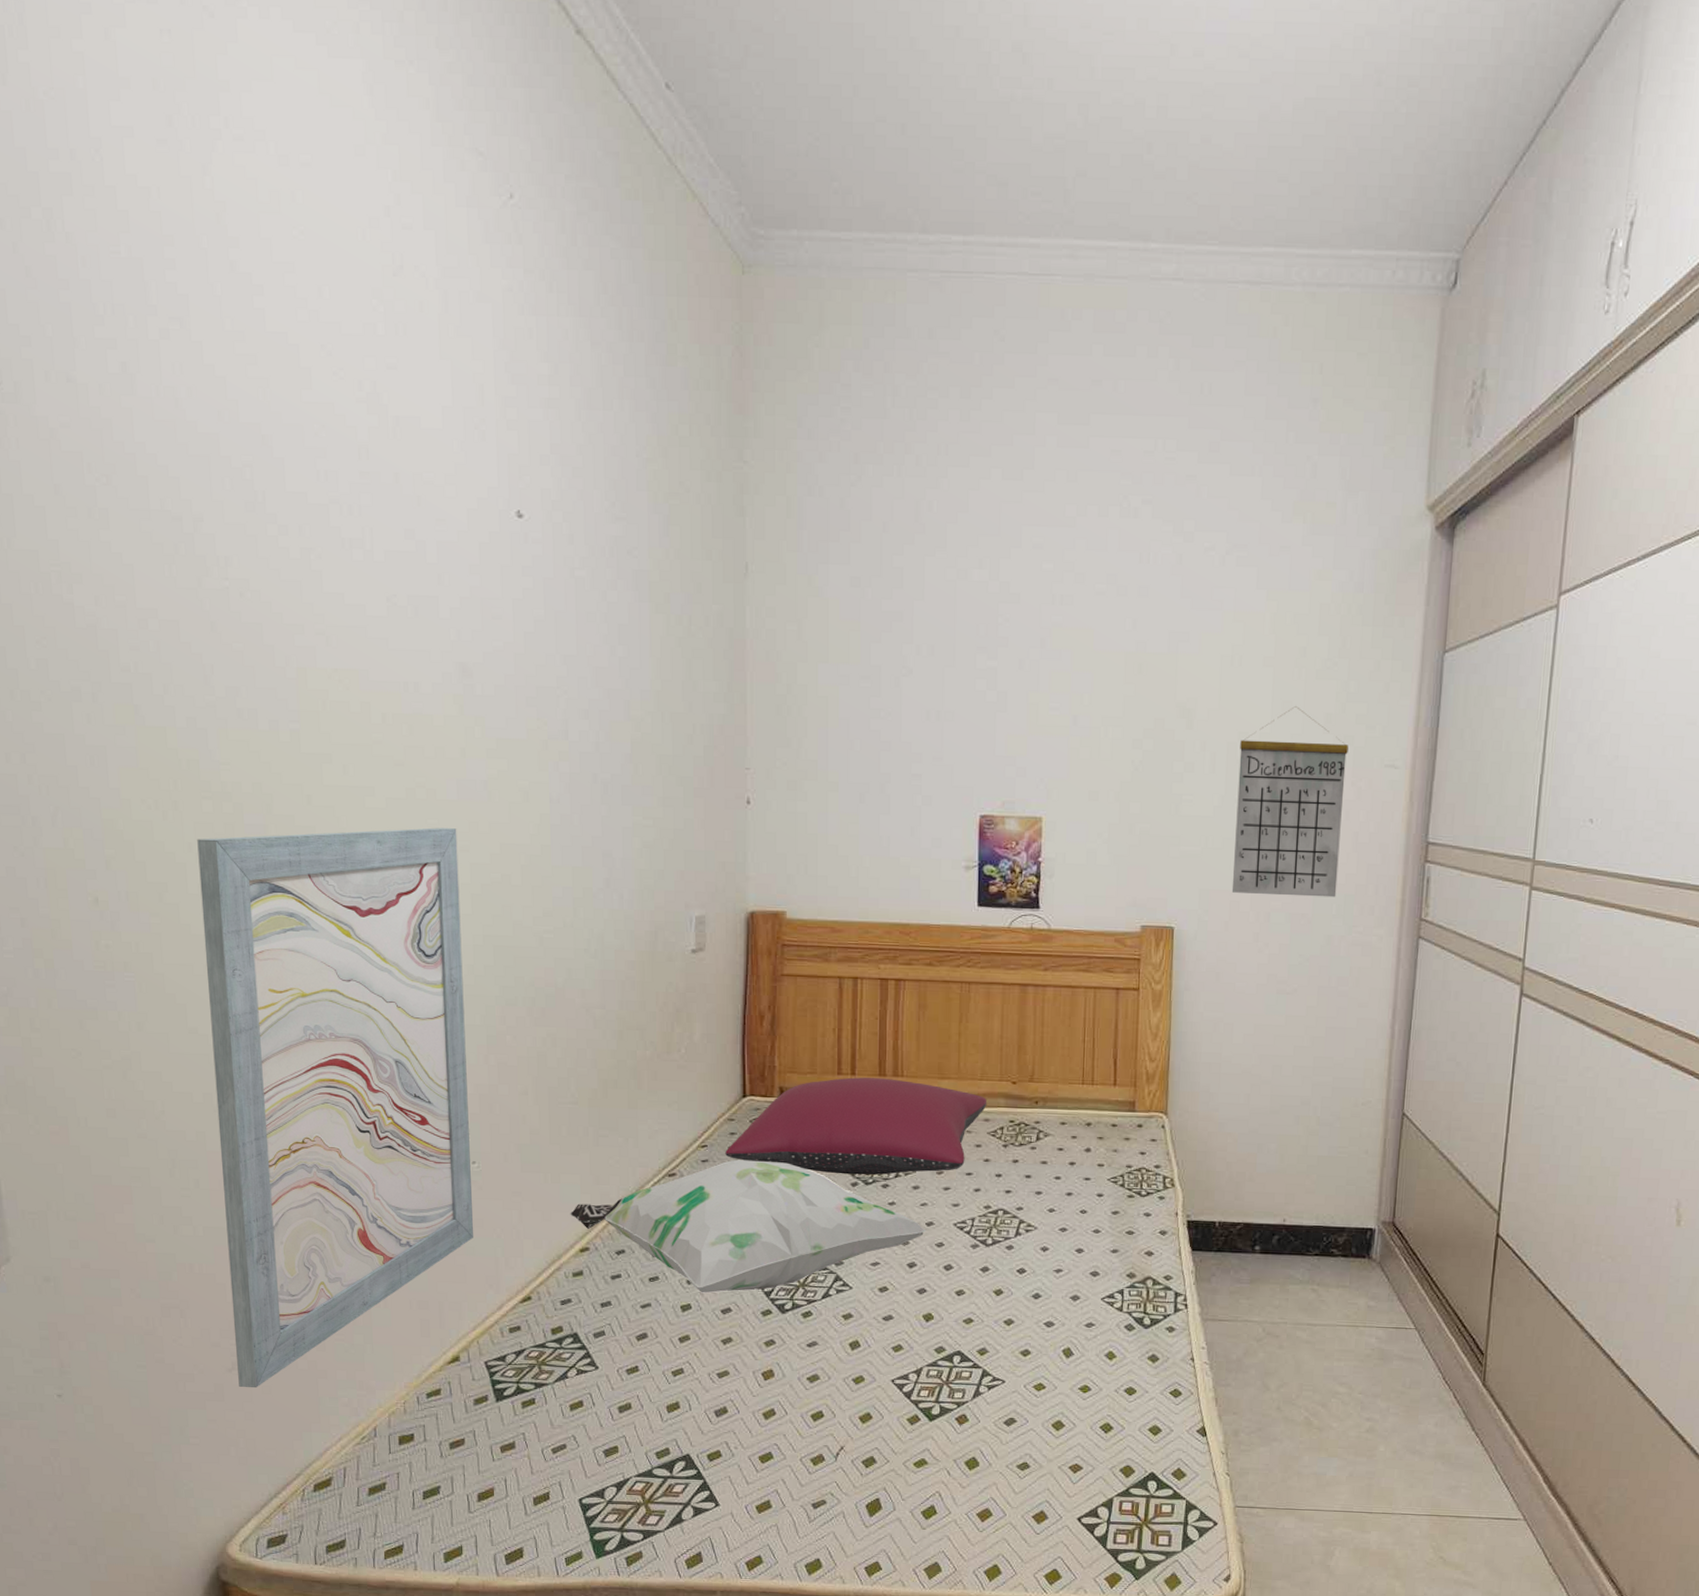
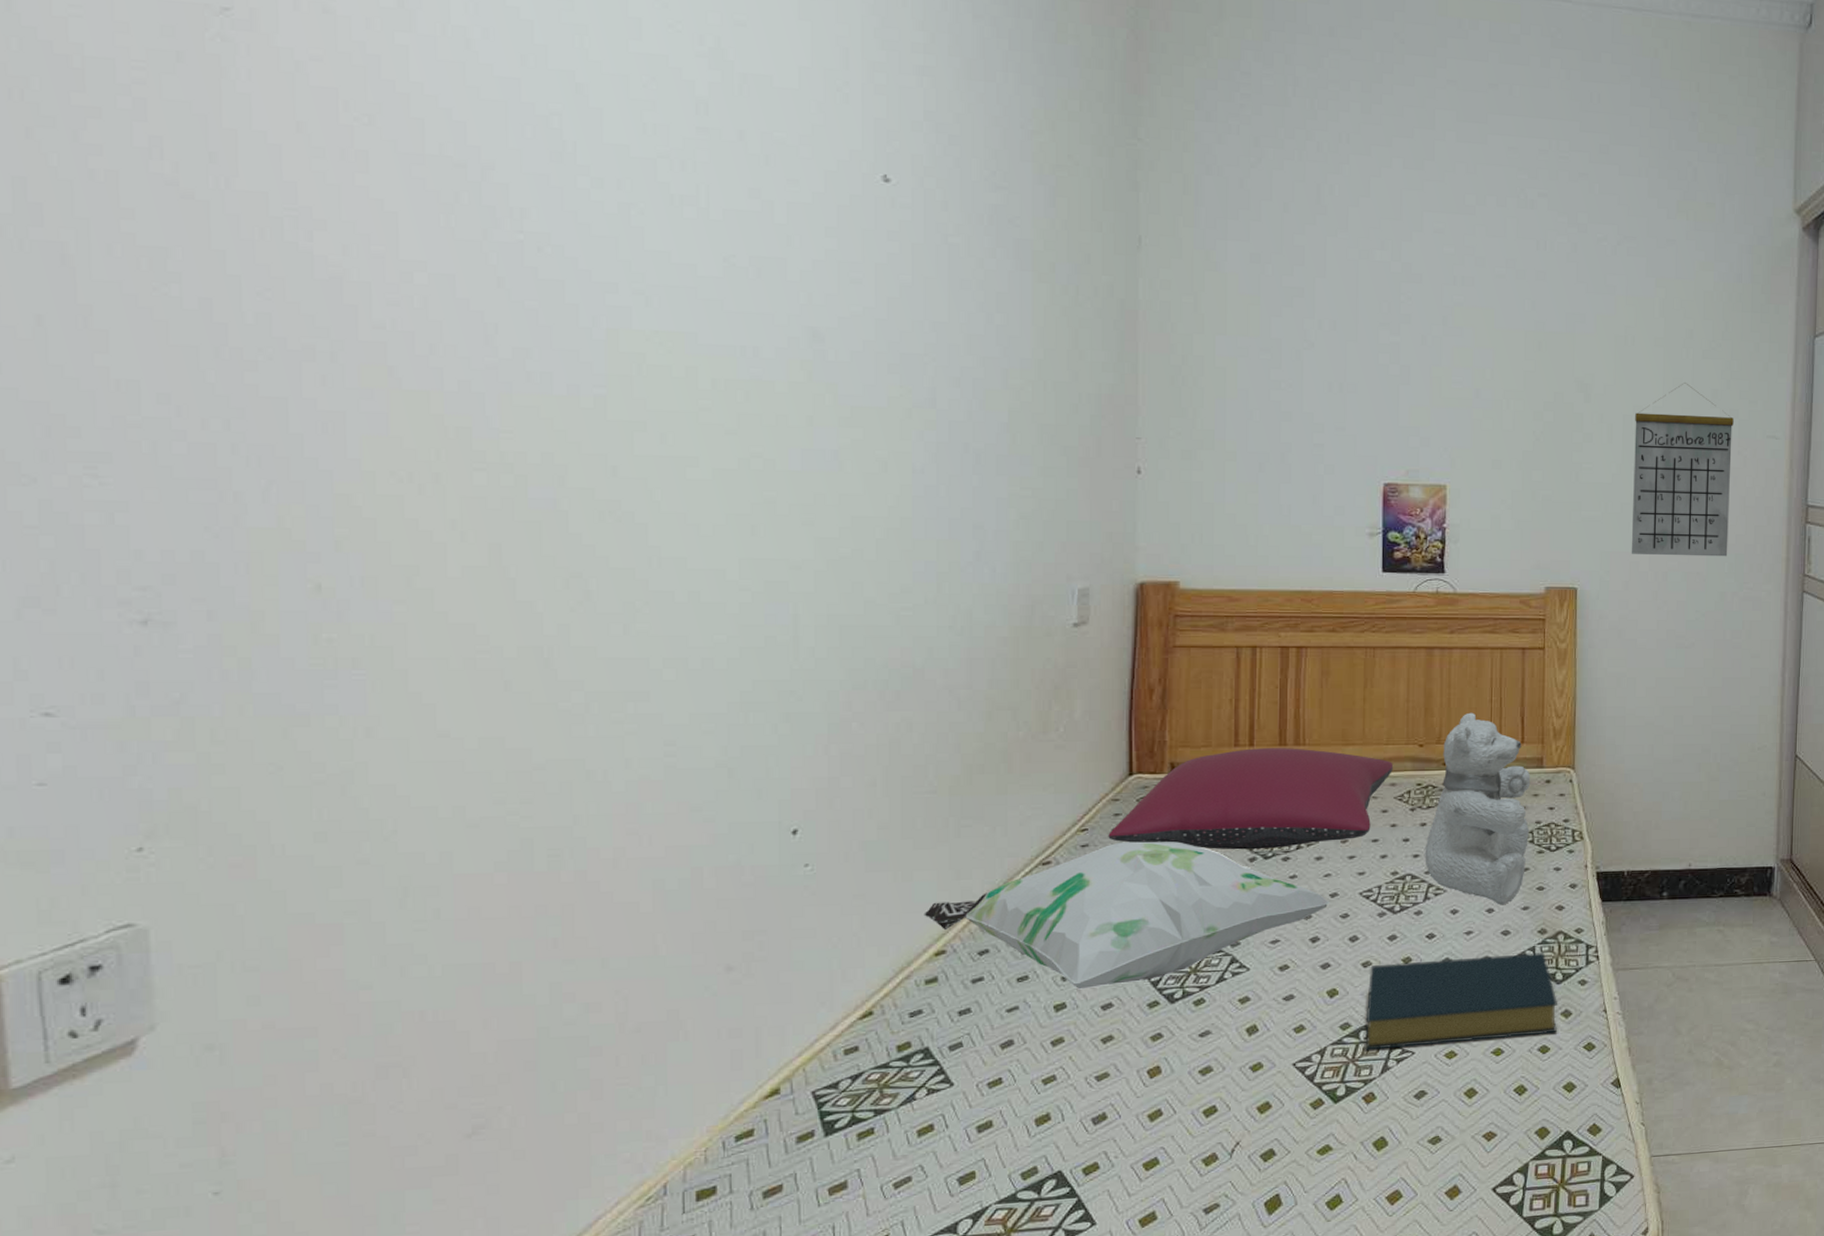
wall art: present [197,828,474,1388] -> none [463,500,804,1155]
hardback book: none [958,1294,1146,1377] -> present [1365,952,1558,1050]
teddy bear: none [1016,1052,1123,1245] -> present [1425,712,1531,904]

